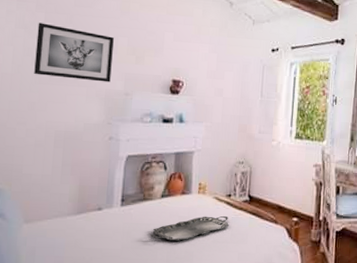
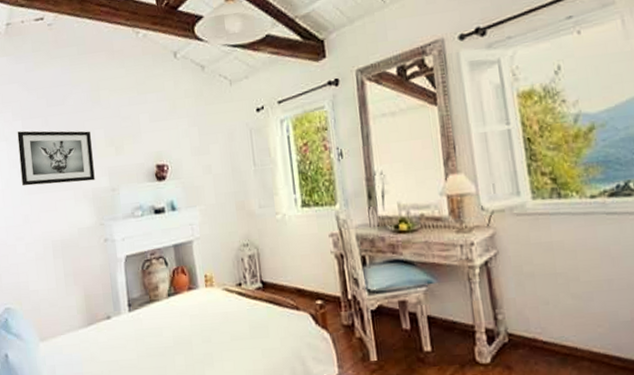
serving tray: present [151,216,229,241] -> none [164,309,246,344]

